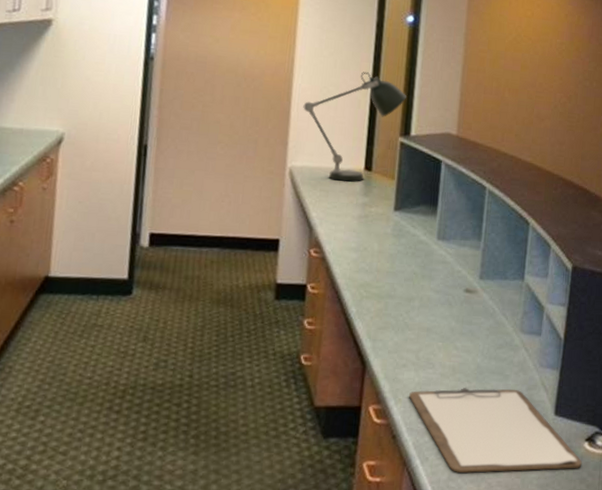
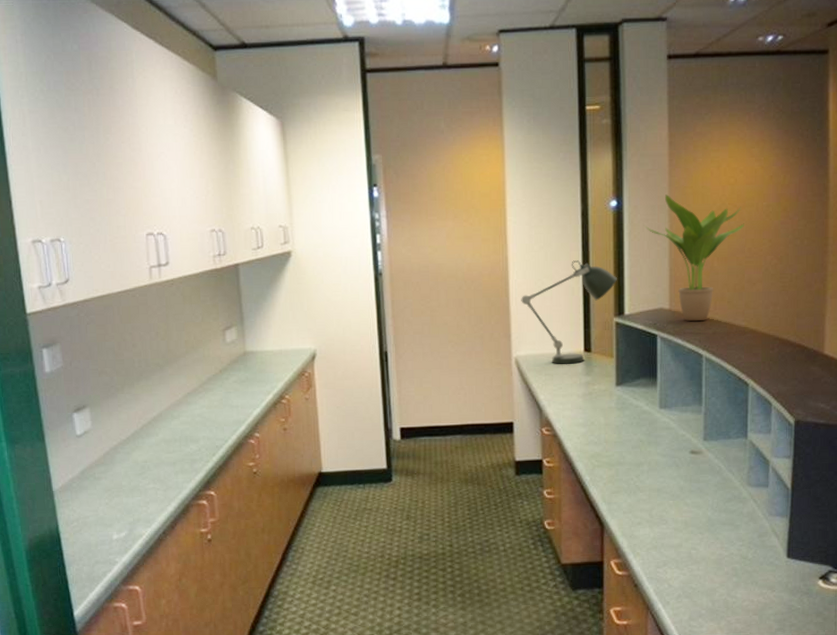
clipboard: present [409,387,582,473] -> none [646,537,817,613]
potted plant: none [439,18,538,152] -> present [644,194,744,322]

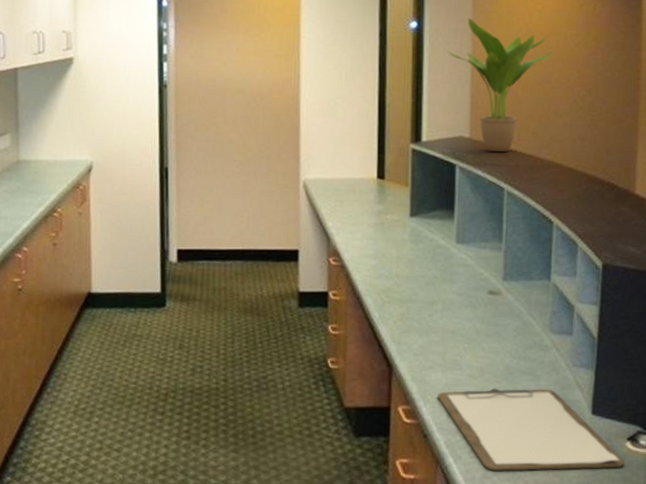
desk lamp: present [521,260,617,365] -> none [312,82,415,192]
clipboard: none [646,537,817,613] -> present [438,387,625,471]

